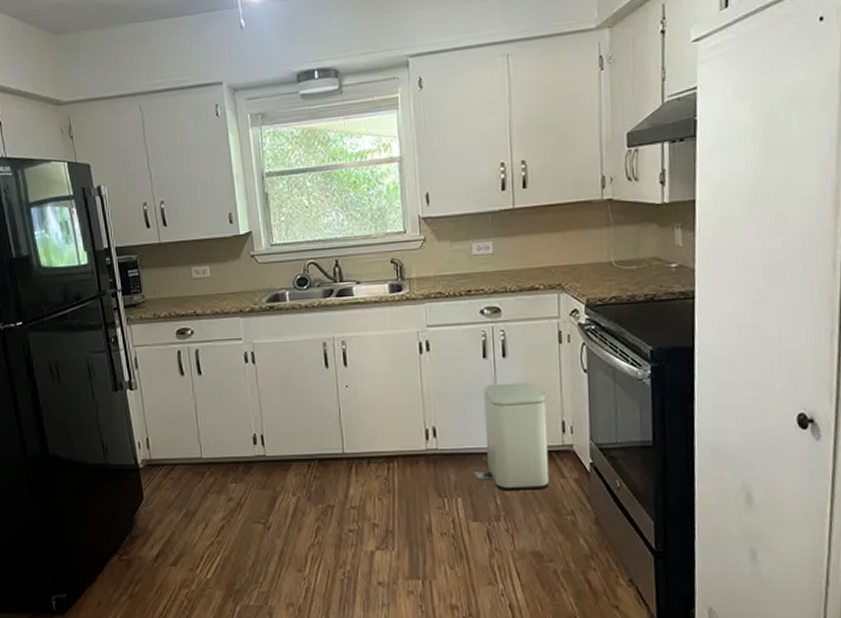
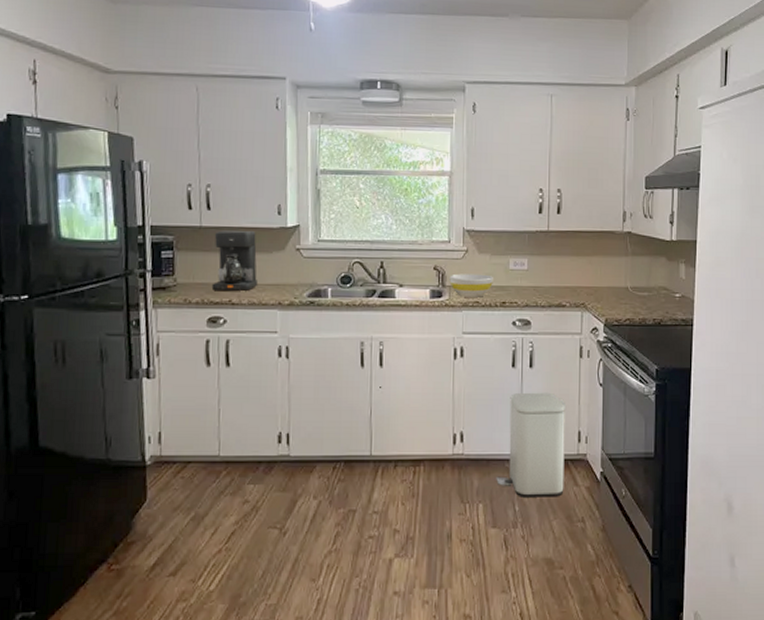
coffee maker: none [174,241,219,304] -> present [211,230,259,292]
bowl: none [407,262,457,289] -> present [448,273,495,297]

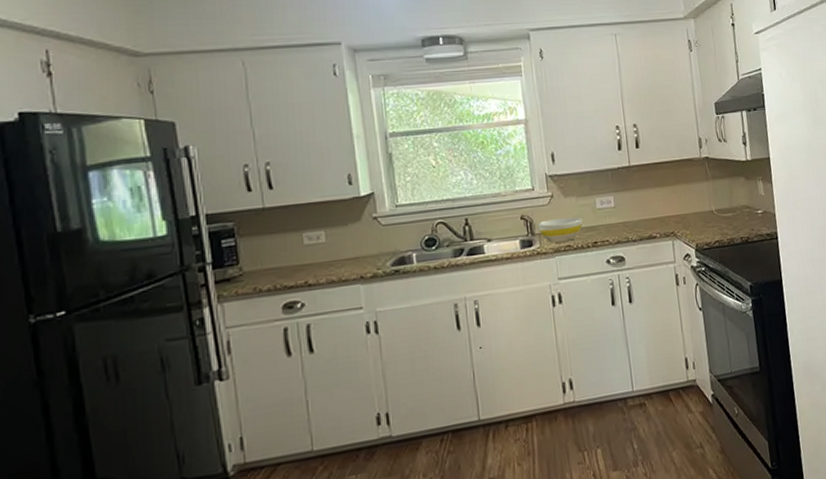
coffee maker: present [211,230,259,292] -> none [281,204,336,275]
pedal bin: present [496,392,567,497] -> none [611,324,679,435]

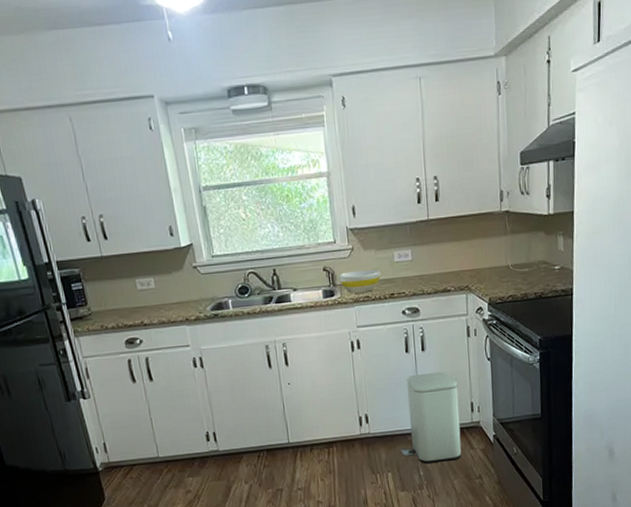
pedal bin: none [611,324,679,435] -> present [401,371,462,464]

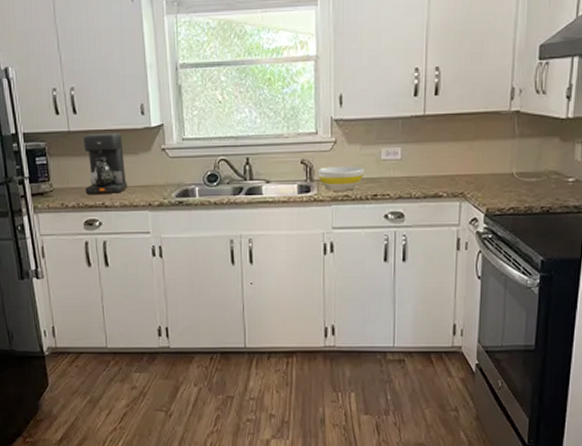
coffee maker: none [116,254,165,315] -> present [83,132,128,195]
pedal bin: present [401,371,462,464] -> none [368,286,441,387]

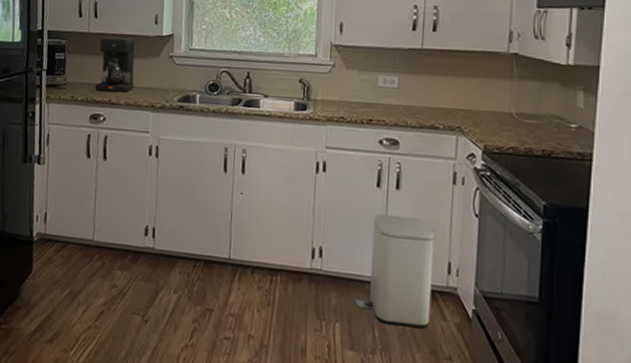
bowl: present [316,166,365,191] -> none [313,88,362,113]
pedal bin: none [368,286,441,387] -> present [355,214,436,329]

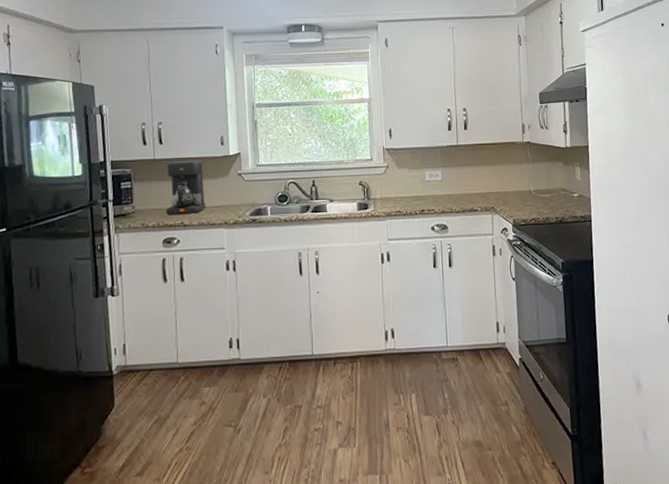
pedal bin: present [355,214,436,329] -> none [426,288,487,386]

